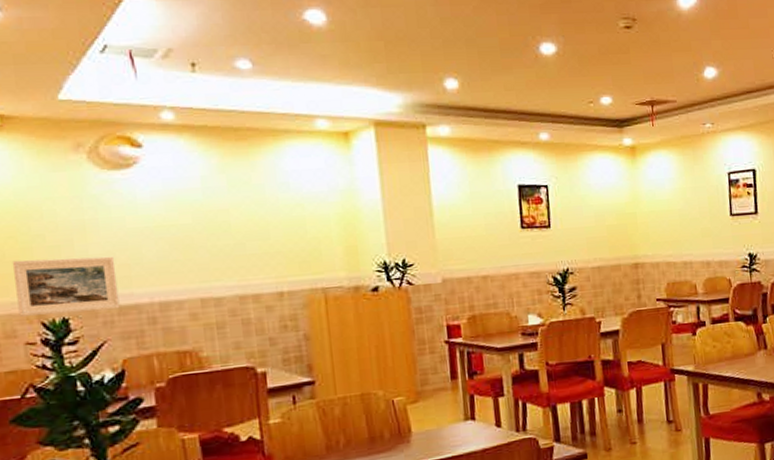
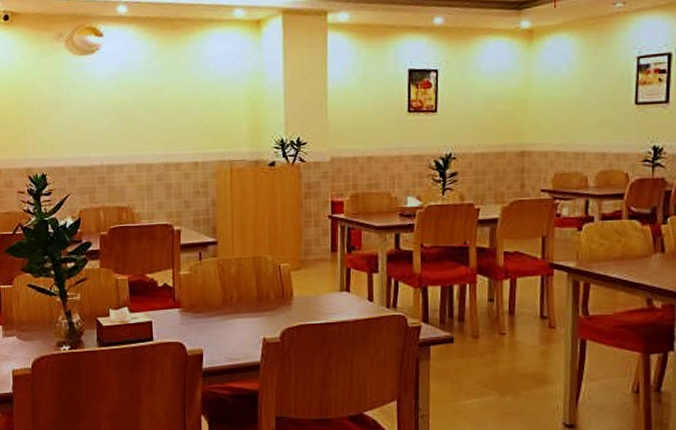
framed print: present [12,256,120,316] -> none [12,126,80,171]

